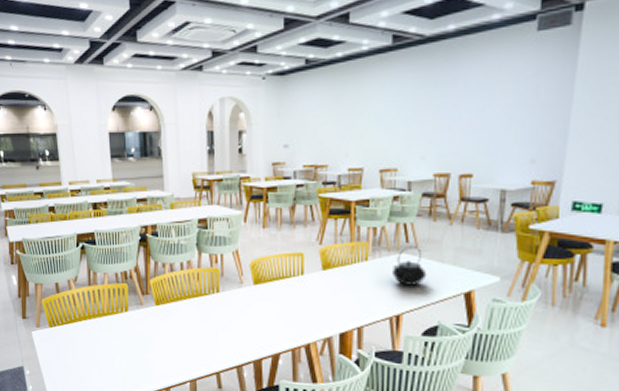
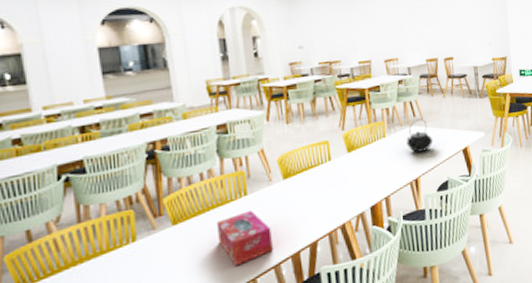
tissue box: none [190,307,237,357] -> present [216,210,273,267]

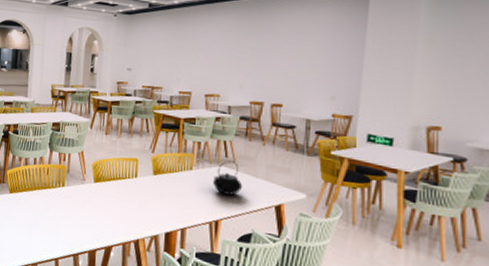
tissue box: present [216,210,273,267] -> none [37,200,77,243]

